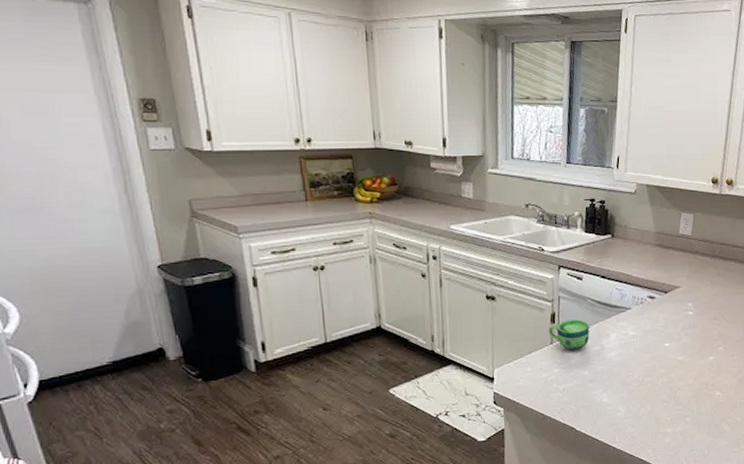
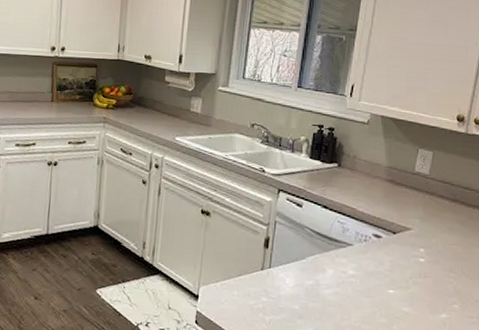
cup: present [548,319,590,351] -> none [260,247,304,281]

